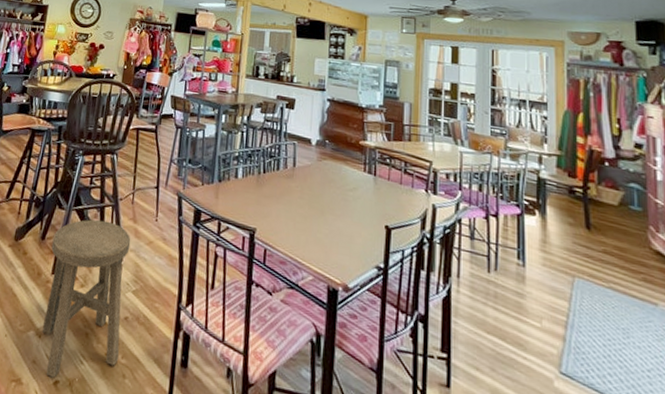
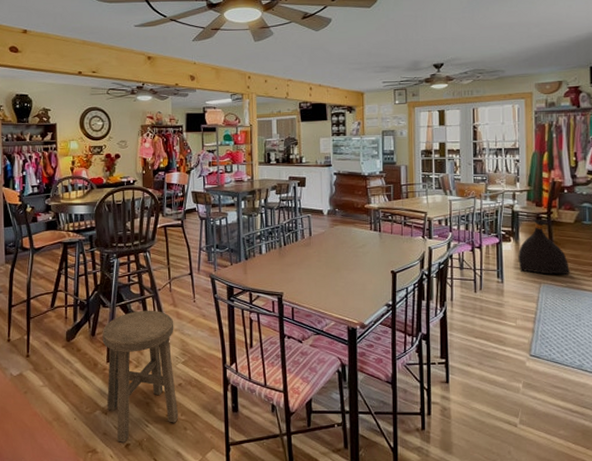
bag: none [545,192,615,272] -> present [518,219,571,275]

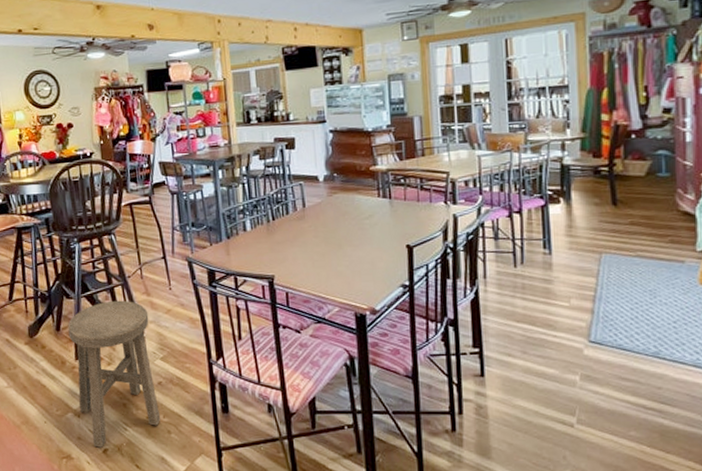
bag: present [518,219,571,275] -> none [570,173,642,242]

